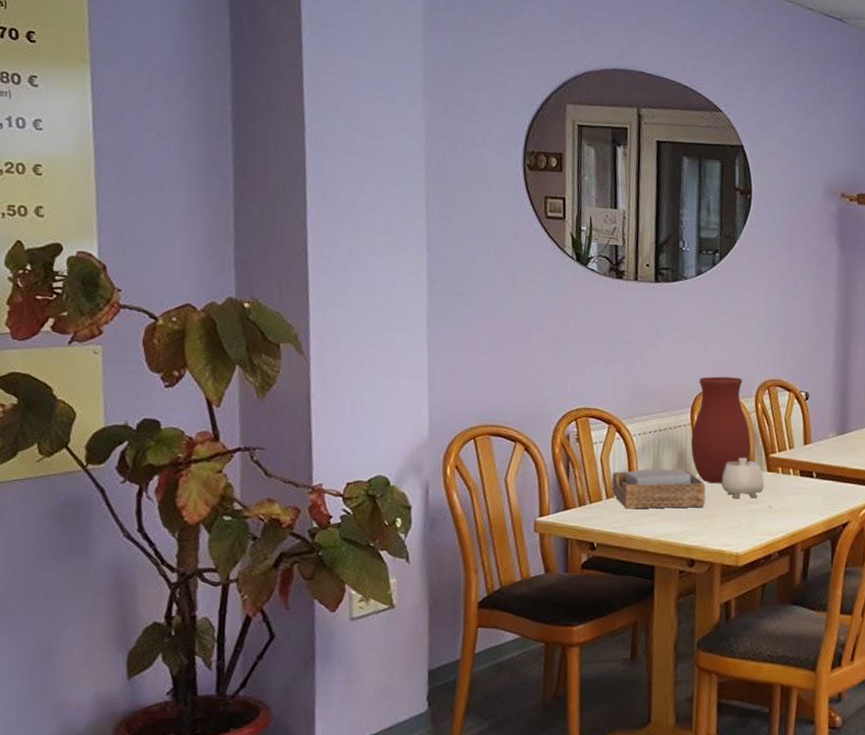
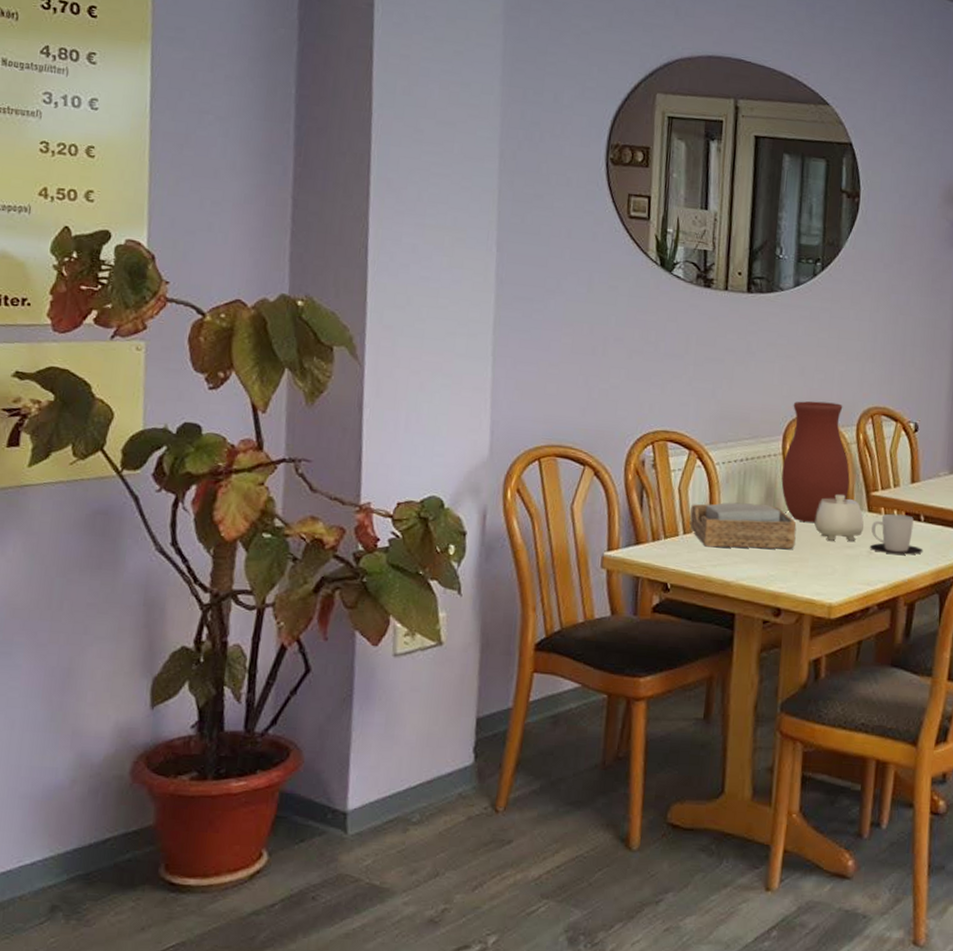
cup: none [769,472,816,508] -> present [869,513,924,555]

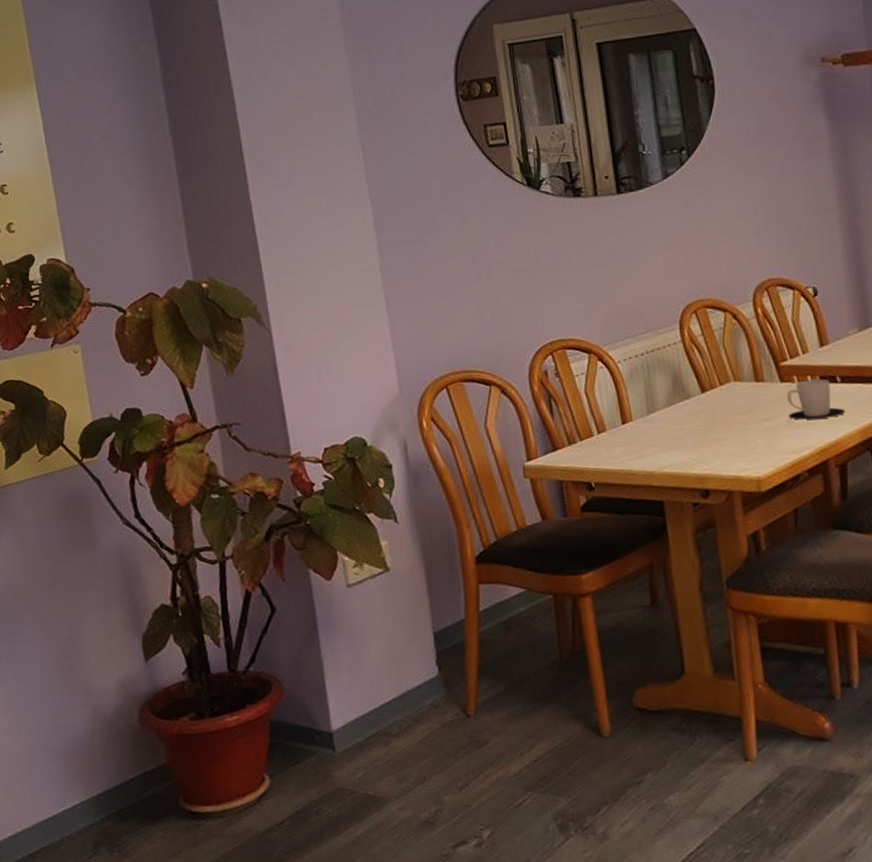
napkin holder: present [689,502,797,550] -> none [600,392,711,442]
vase: present [781,400,850,523] -> none [684,282,757,404]
sugar bowl: present [814,493,864,541] -> none [726,369,779,417]

